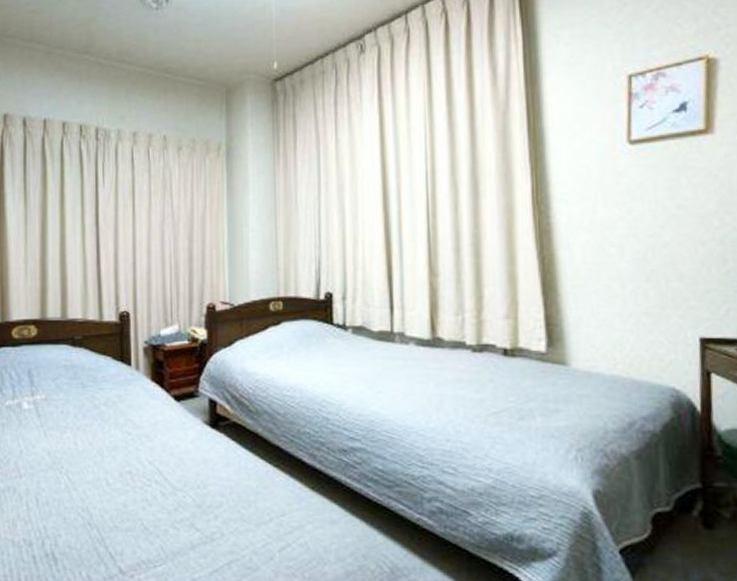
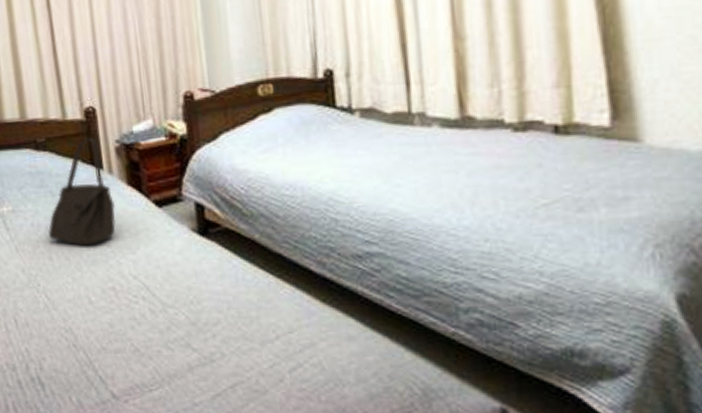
handbag: none [75,337,138,433] -> present [47,137,116,246]

